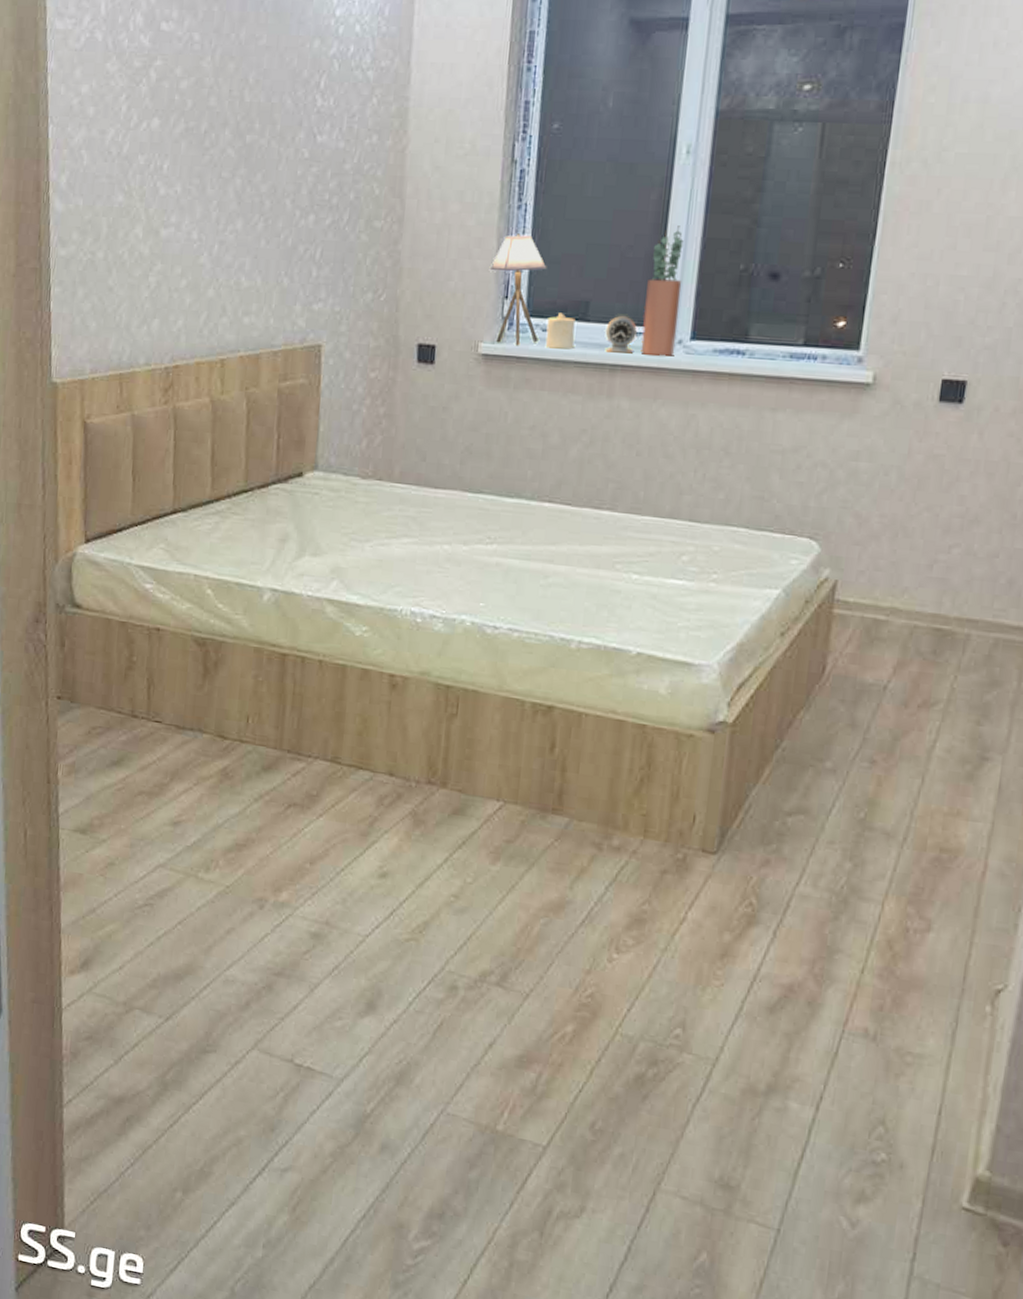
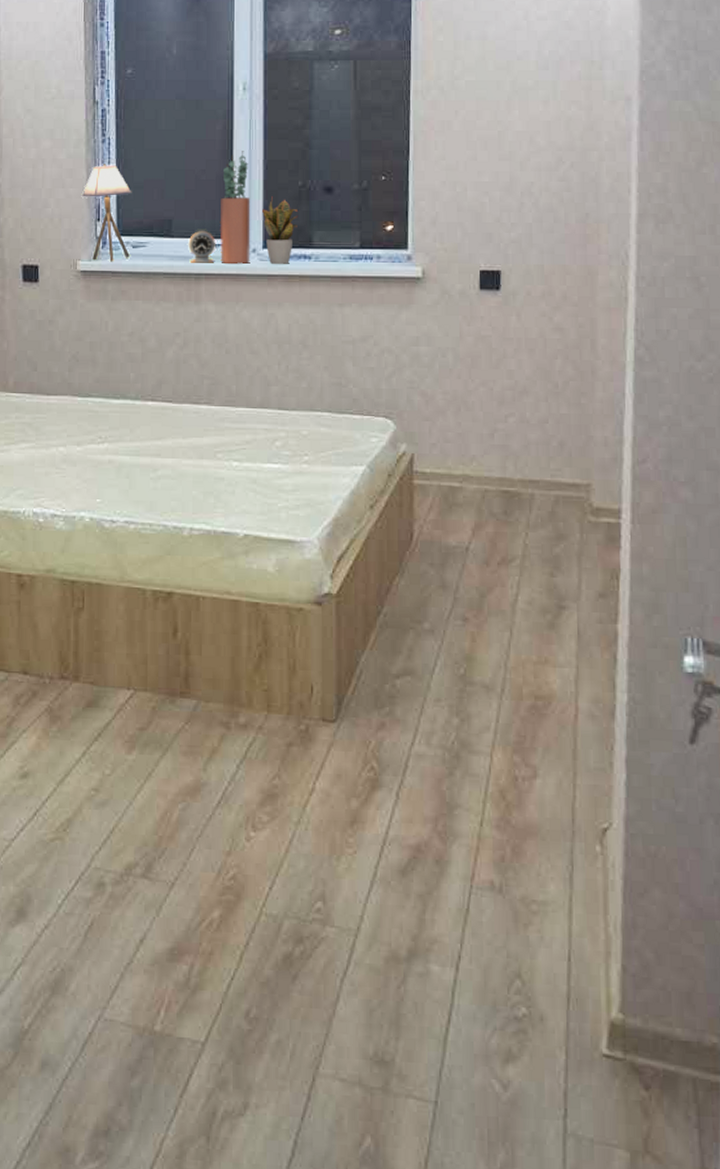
candle: present [545,312,575,350] -> none [136,231,162,263]
potted plant: none [694,280,735,361] -> present [262,196,298,265]

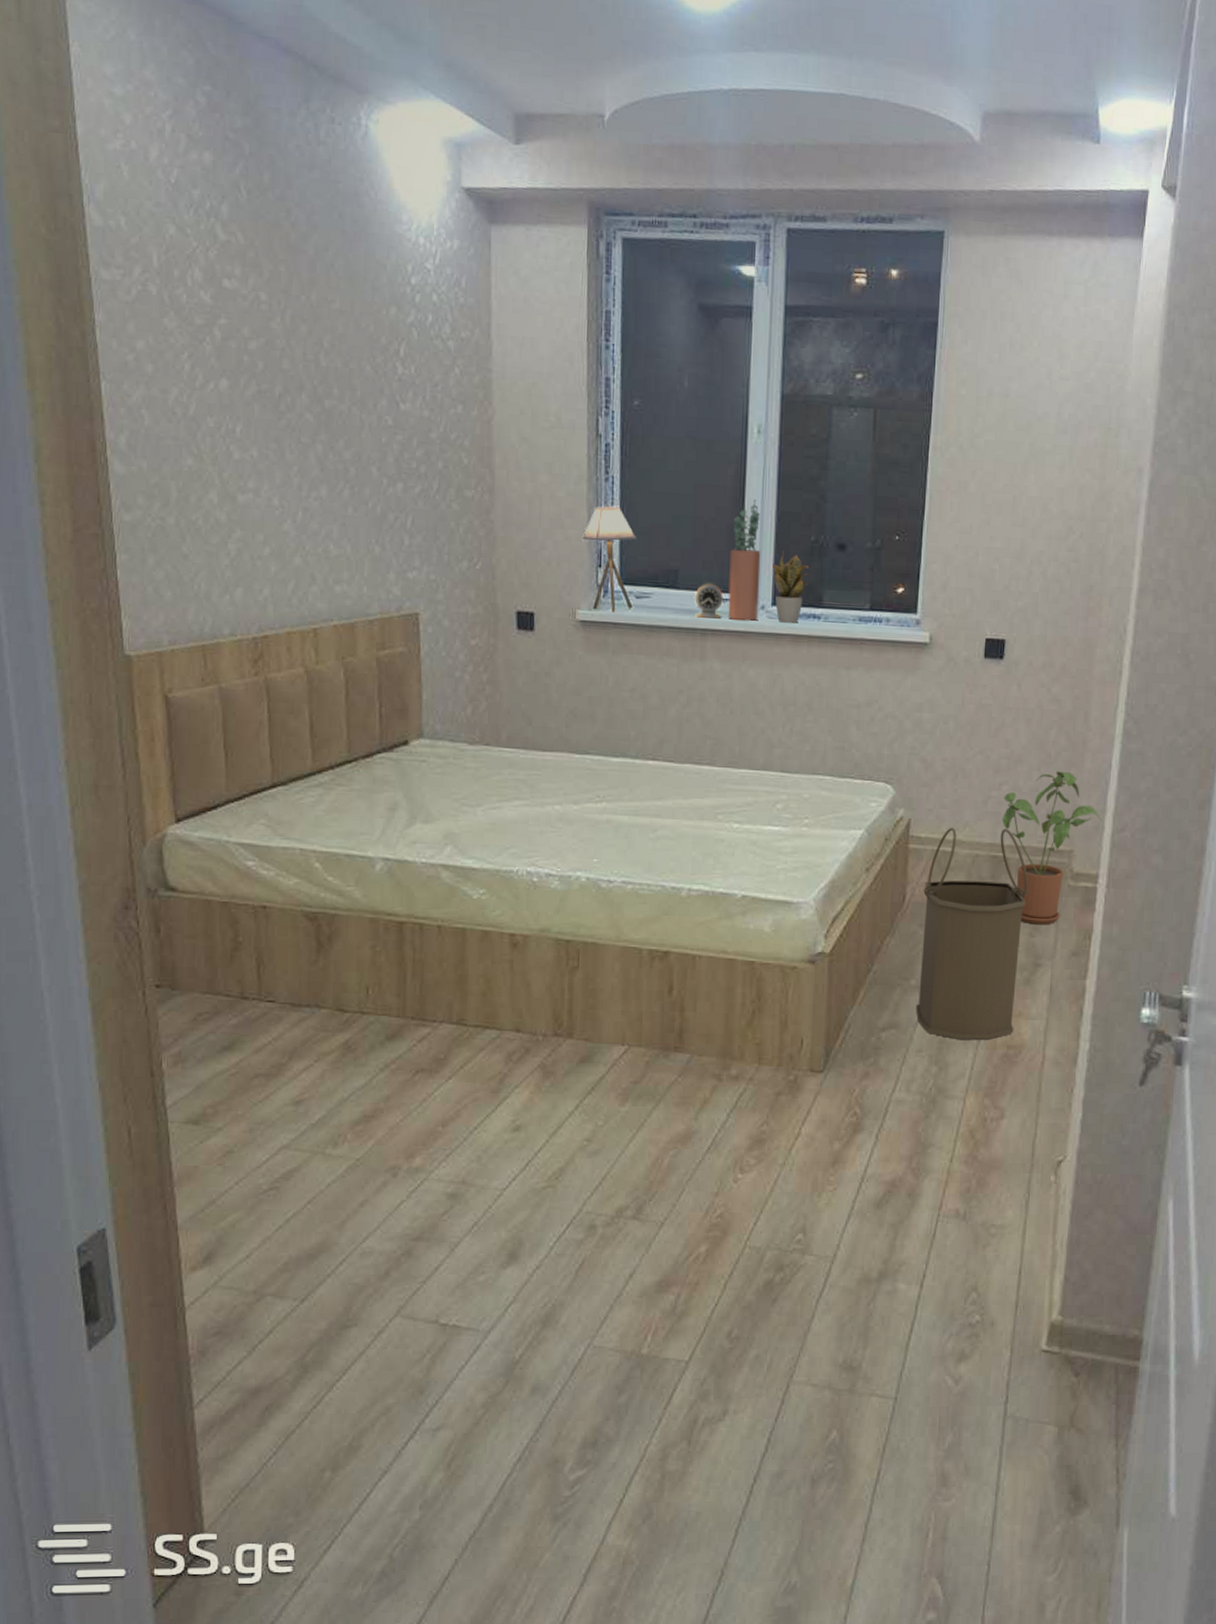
basket: none [431,461,545,690] -> present [915,827,1029,1041]
house plant: none [511,401,620,564] -> present [1002,771,1102,925]

